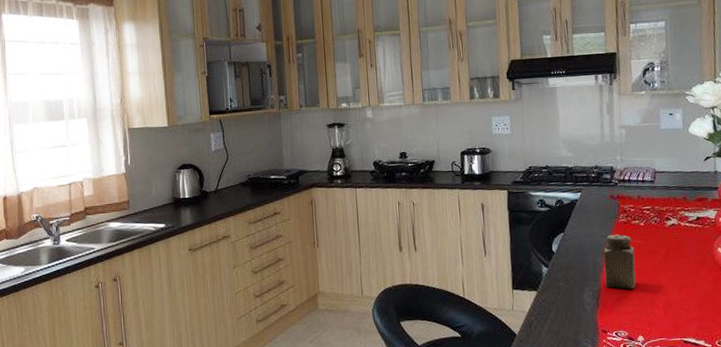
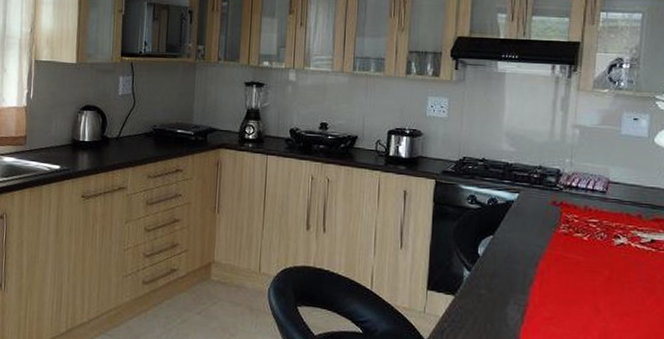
salt shaker: present [604,234,636,289] -> none [534,246,572,309]

